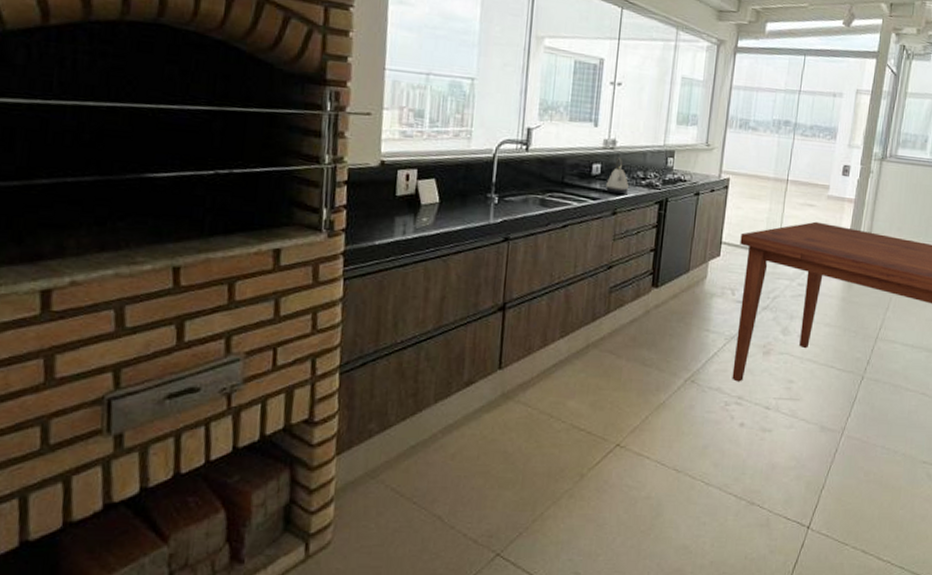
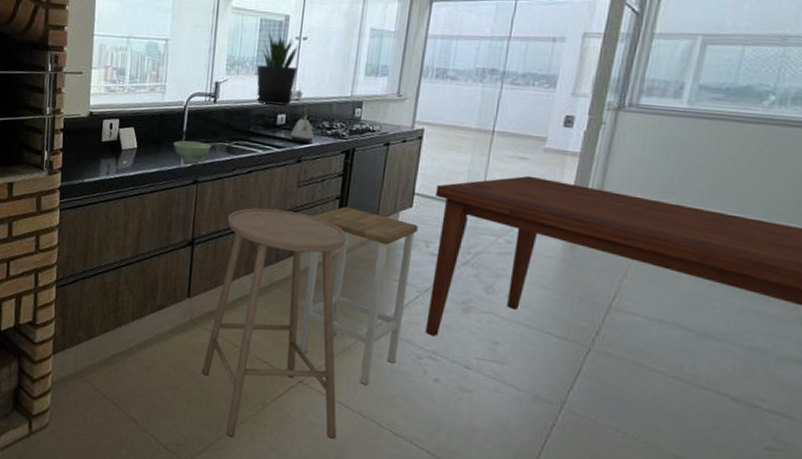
bowl: none [480,193,524,220] -> present [173,140,212,165]
stool: none [514,264,661,515] -> present [201,208,347,439]
planter: none [570,75,614,155] -> present [256,31,299,106]
bar stool: none [616,258,725,440] -> present [299,206,418,386]

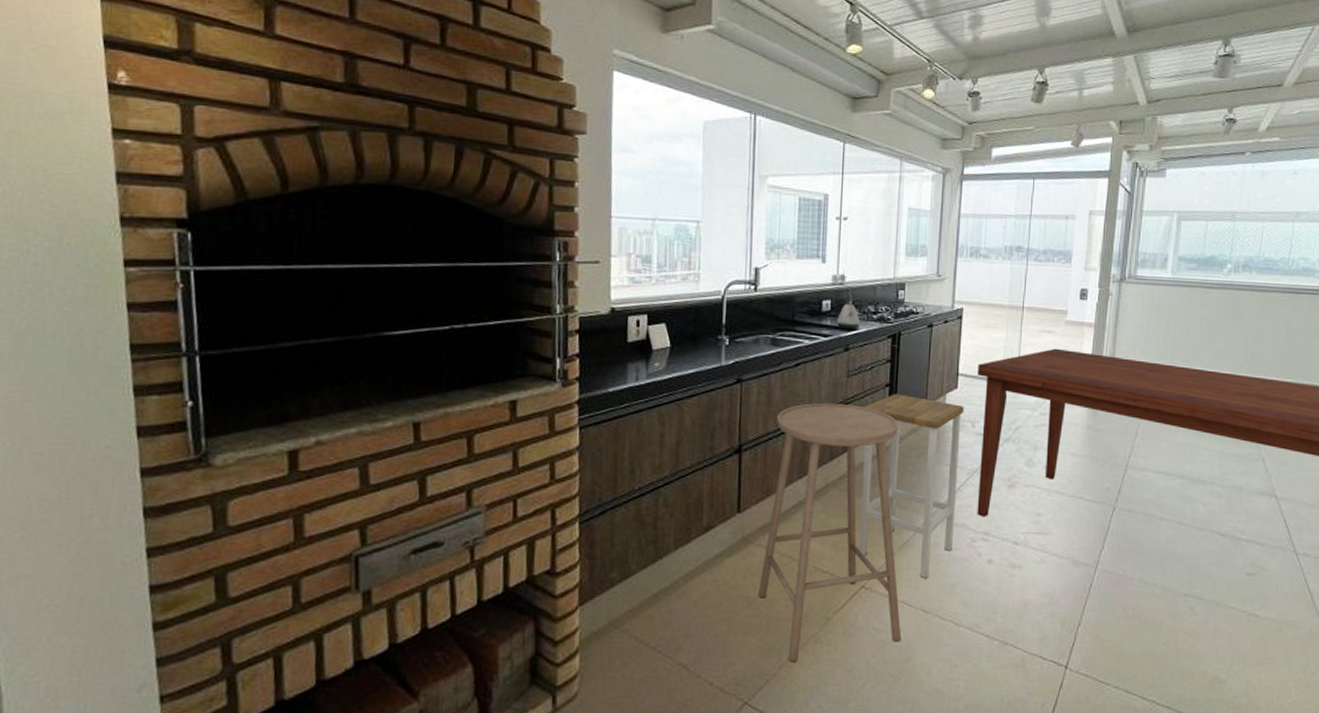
bowl: present [173,140,212,165] -> none [711,335,755,361]
planter: present [256,31,299,106] -> none [798,211,840,291]

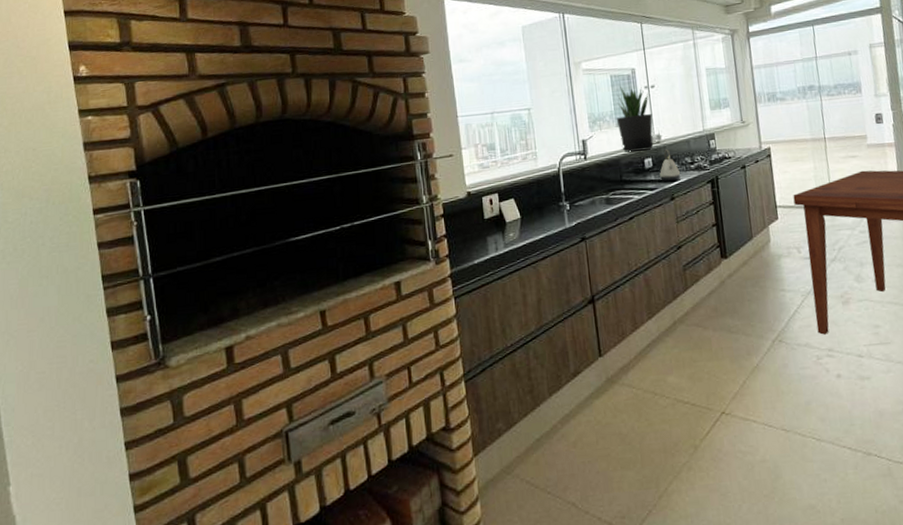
stool: present [757,402,902,661] -> none [621,246,768,491]
planter: none [798,211,840,291] -> present [616,86,654,152]
bar stool: present [859,393,964,580] -> none [697,231,801,400]

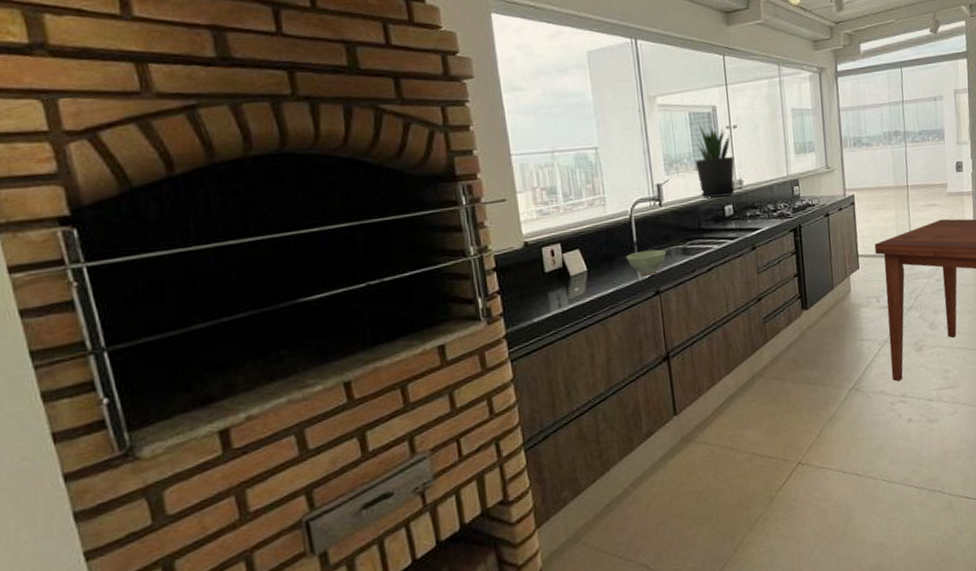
bowl: none [554,199,591,223] -> present [625,249,667,276]
kettle: present [660,149,681,182] -> none [741,196,763,231]

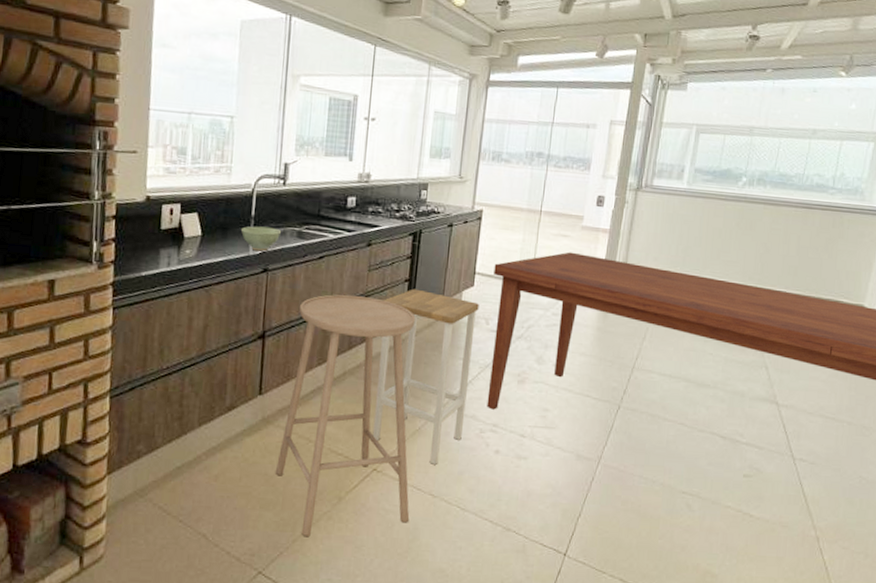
planter: present [694,125,735,198] -> none [326,111,368,188]
stool: none [698,298,841,543] -> present [275,294,416,536]
bar stool: none [777,281,875,447] -> present [372,288,479,466]

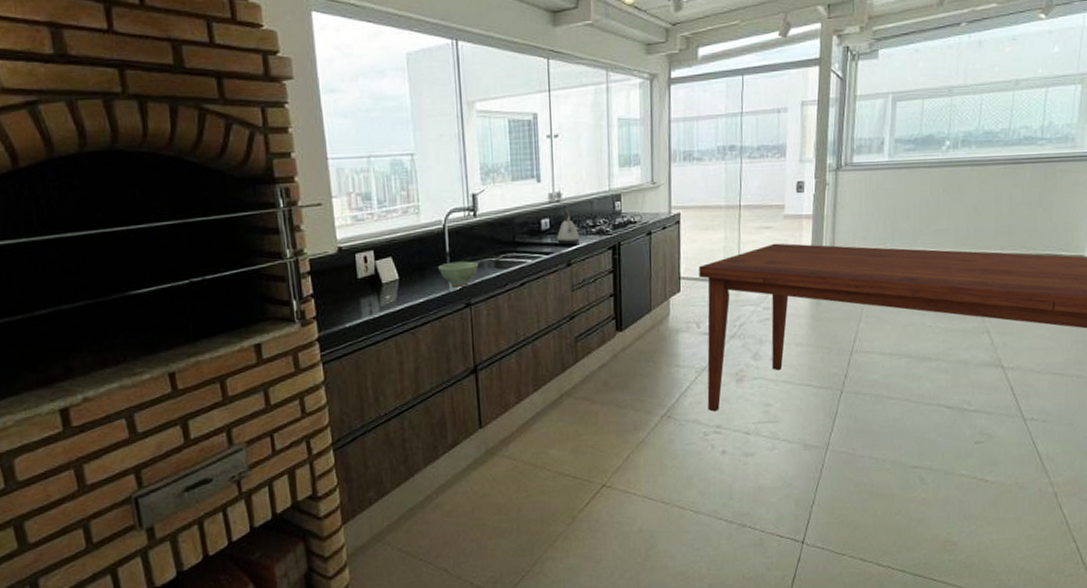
stool: present [275,294,416,536] -> none [506,317,645,558]
kettle: none [361,191,384,227] -> present [557,210,581,246]
bar stool: present [372,288,479,466] -> none [591,302,688,474]

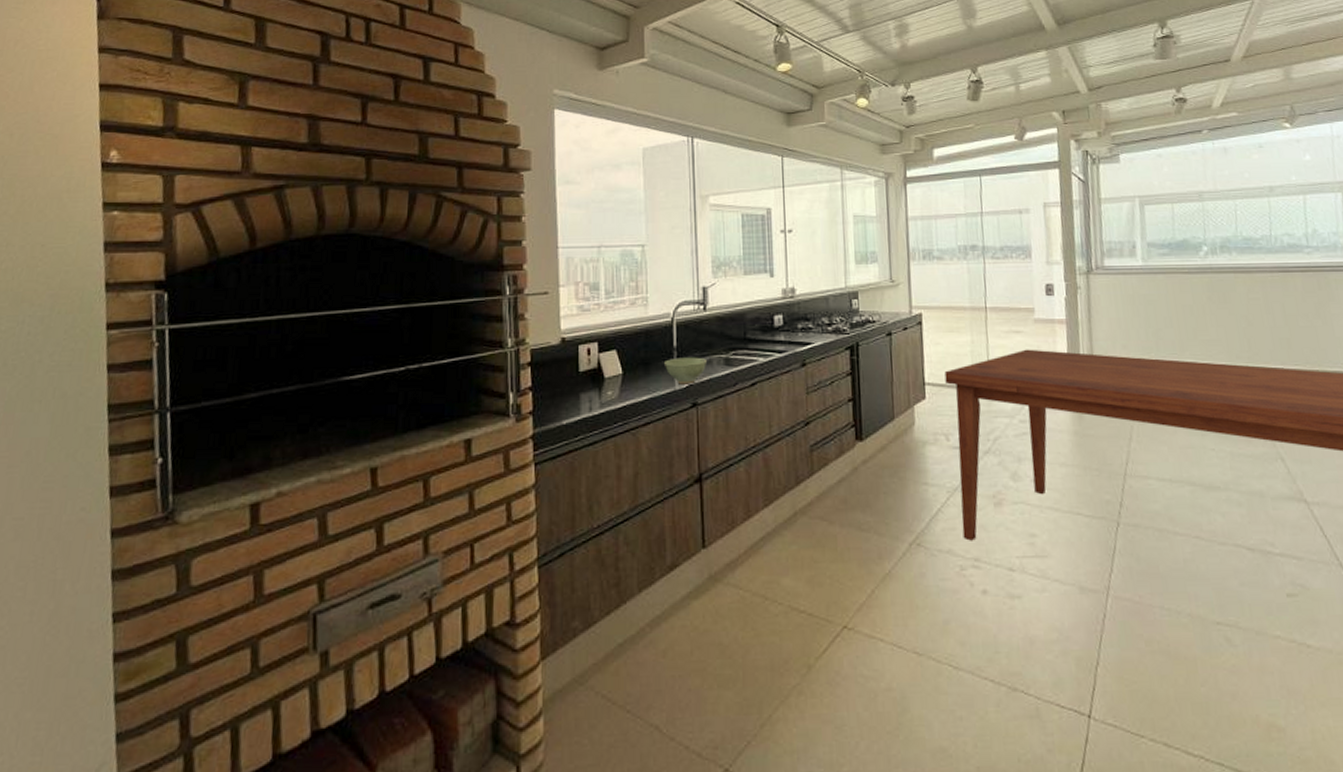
kettle: present [557,210,581,246] -> none [791,306,816,345]

